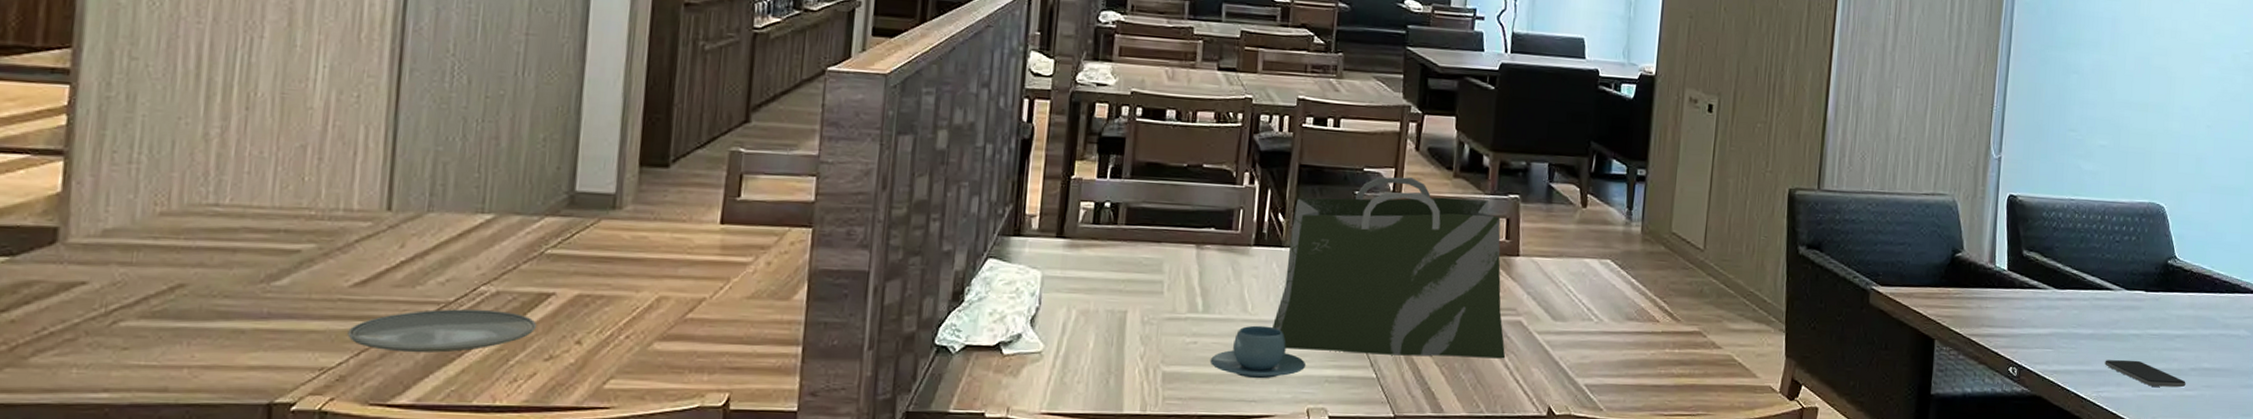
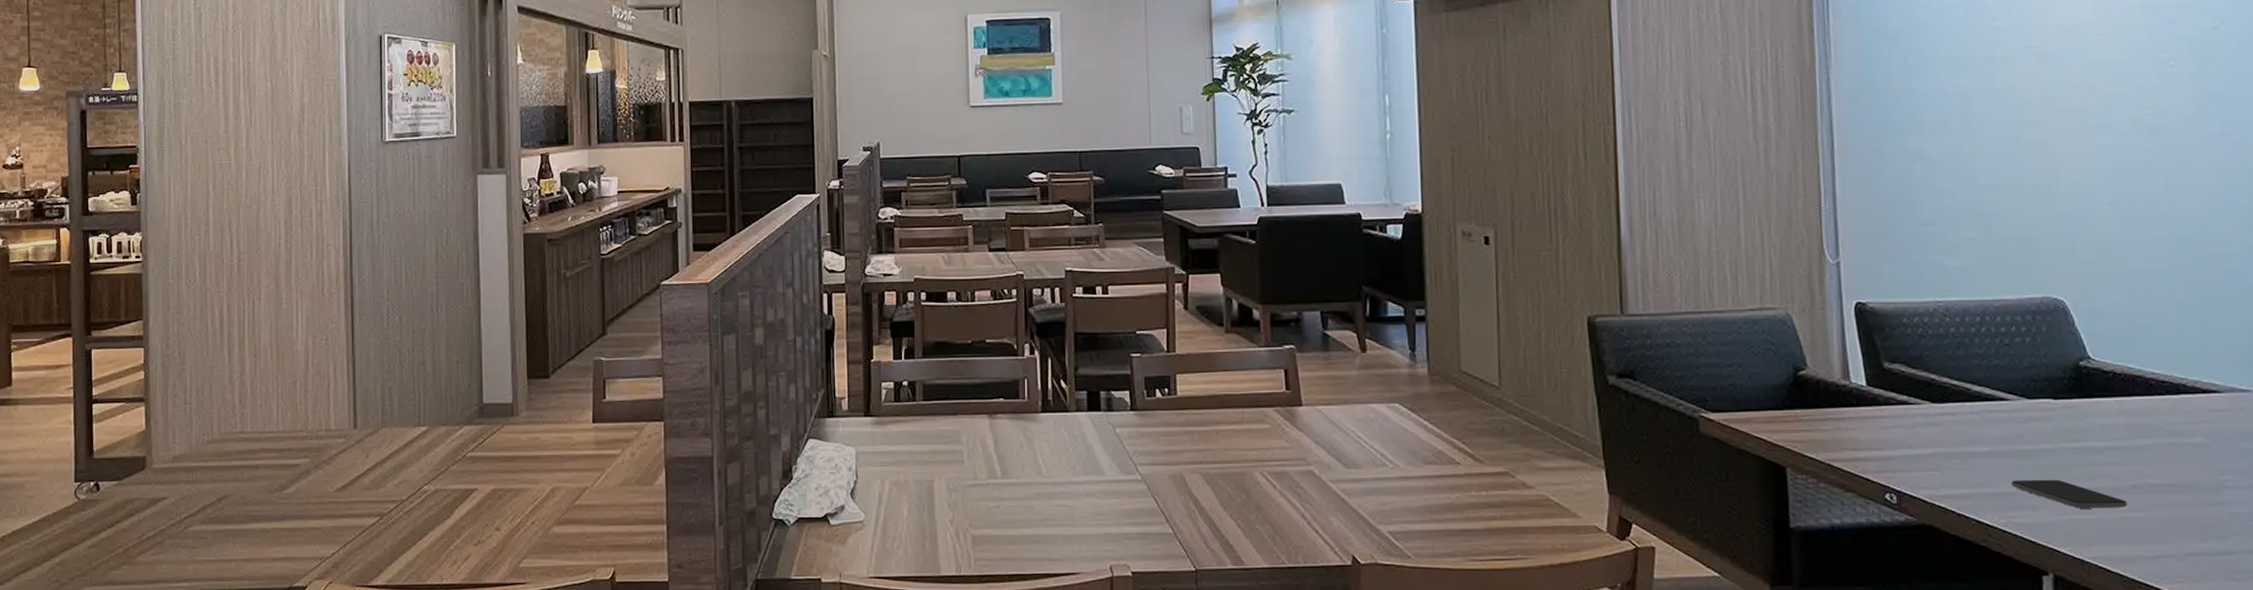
plate: present [347,309,538,353] -> none [336,506,467,542]
teacup: present [1209,325,1306,379] -> none [1013,487,1104,538]
grocery bag: present [1273,177,1506,359] -> none [1068,336,1301,510]

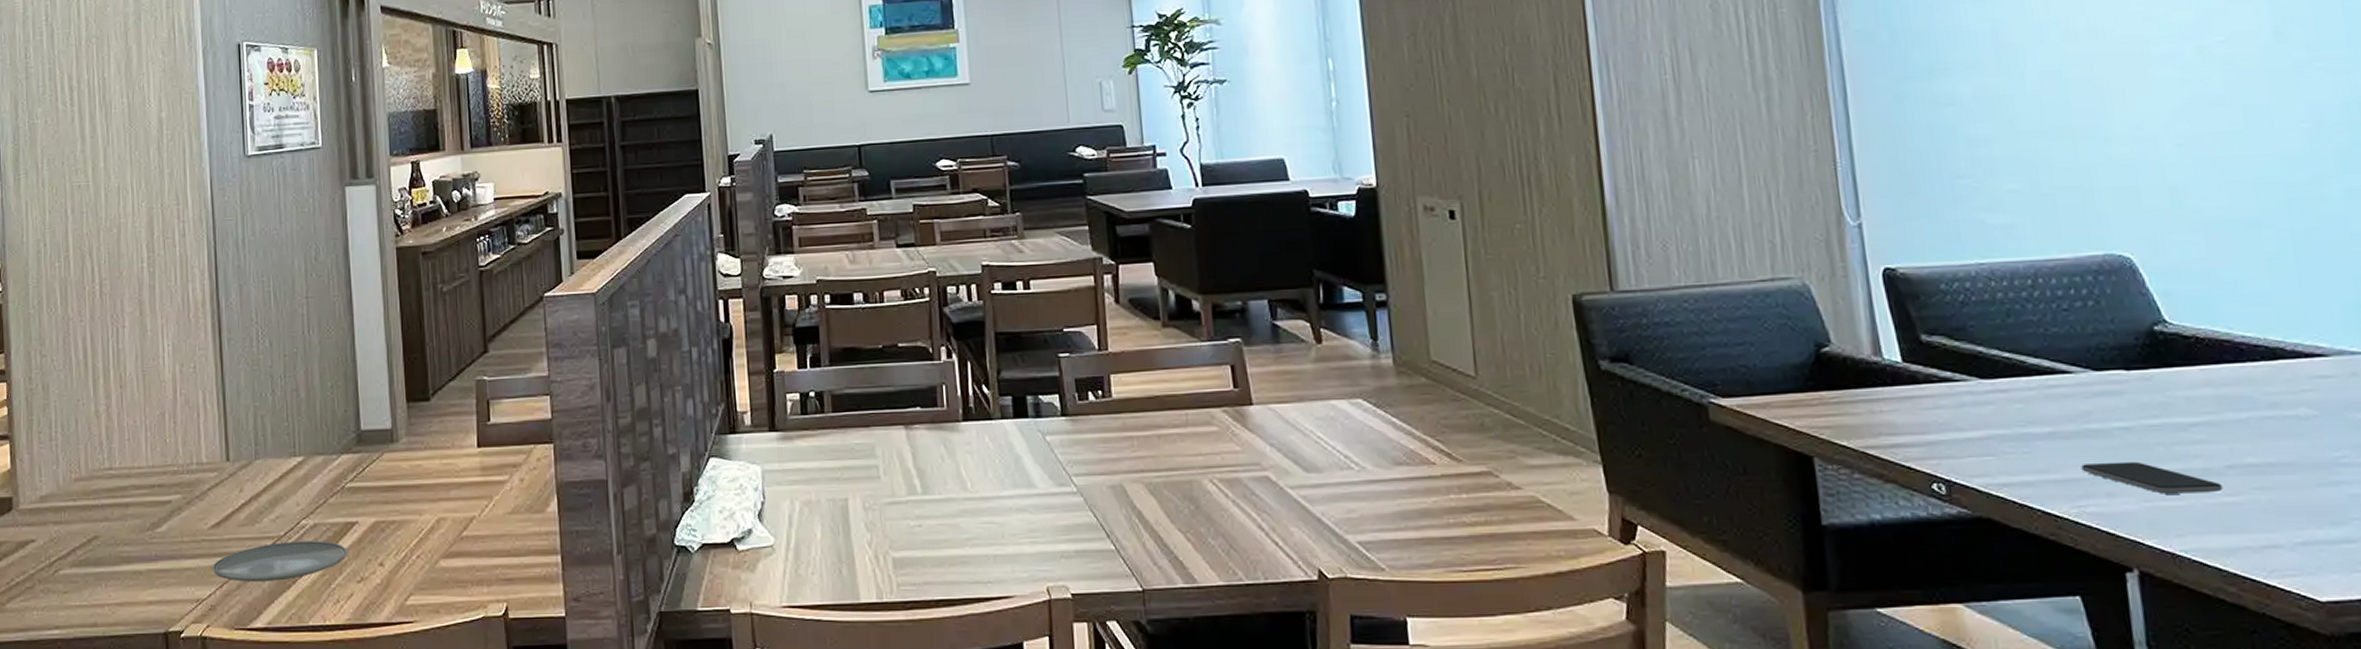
plate: none [336,506,467,542] -> present [212,541,348,582]

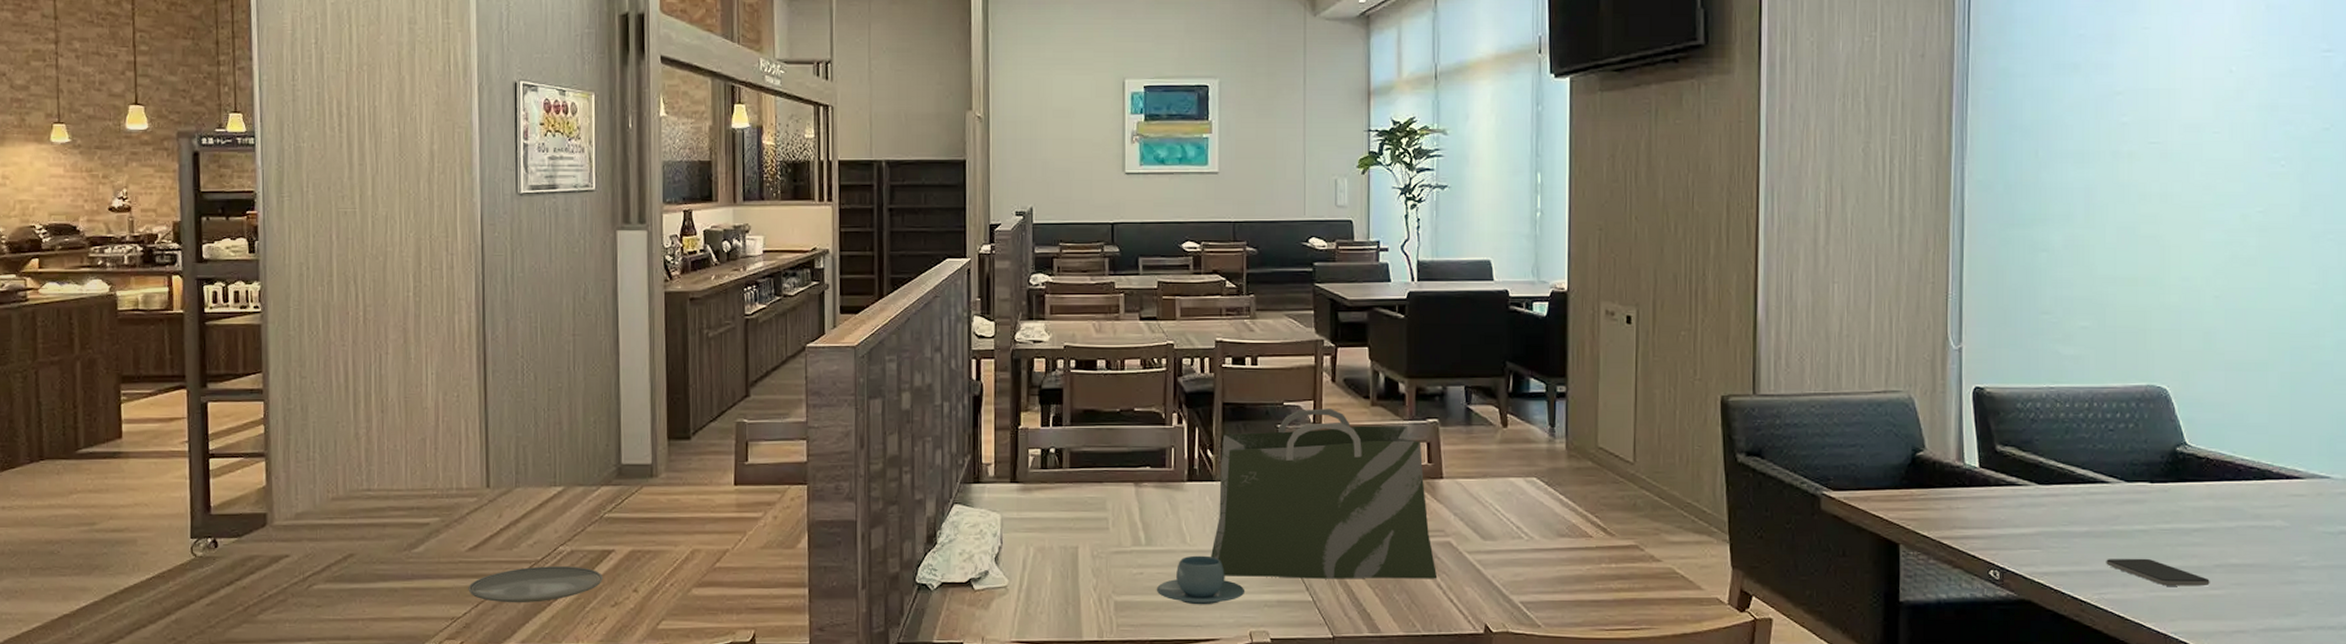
teacup: none [937,503,1038,559] -> present [1156,555,1245,605]
grocery bag: none [996,333,1258,525] -> present [1211,408,1438,579]

